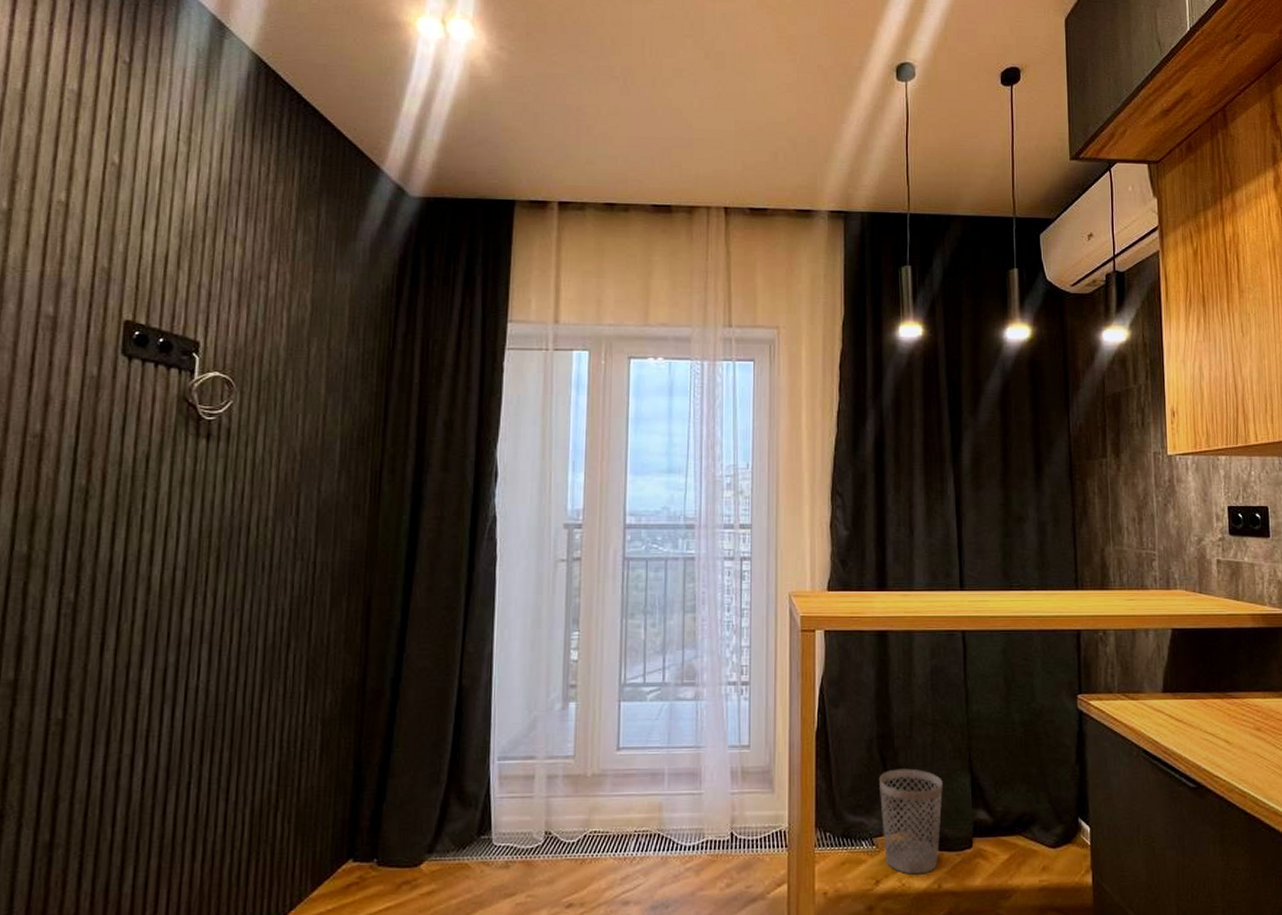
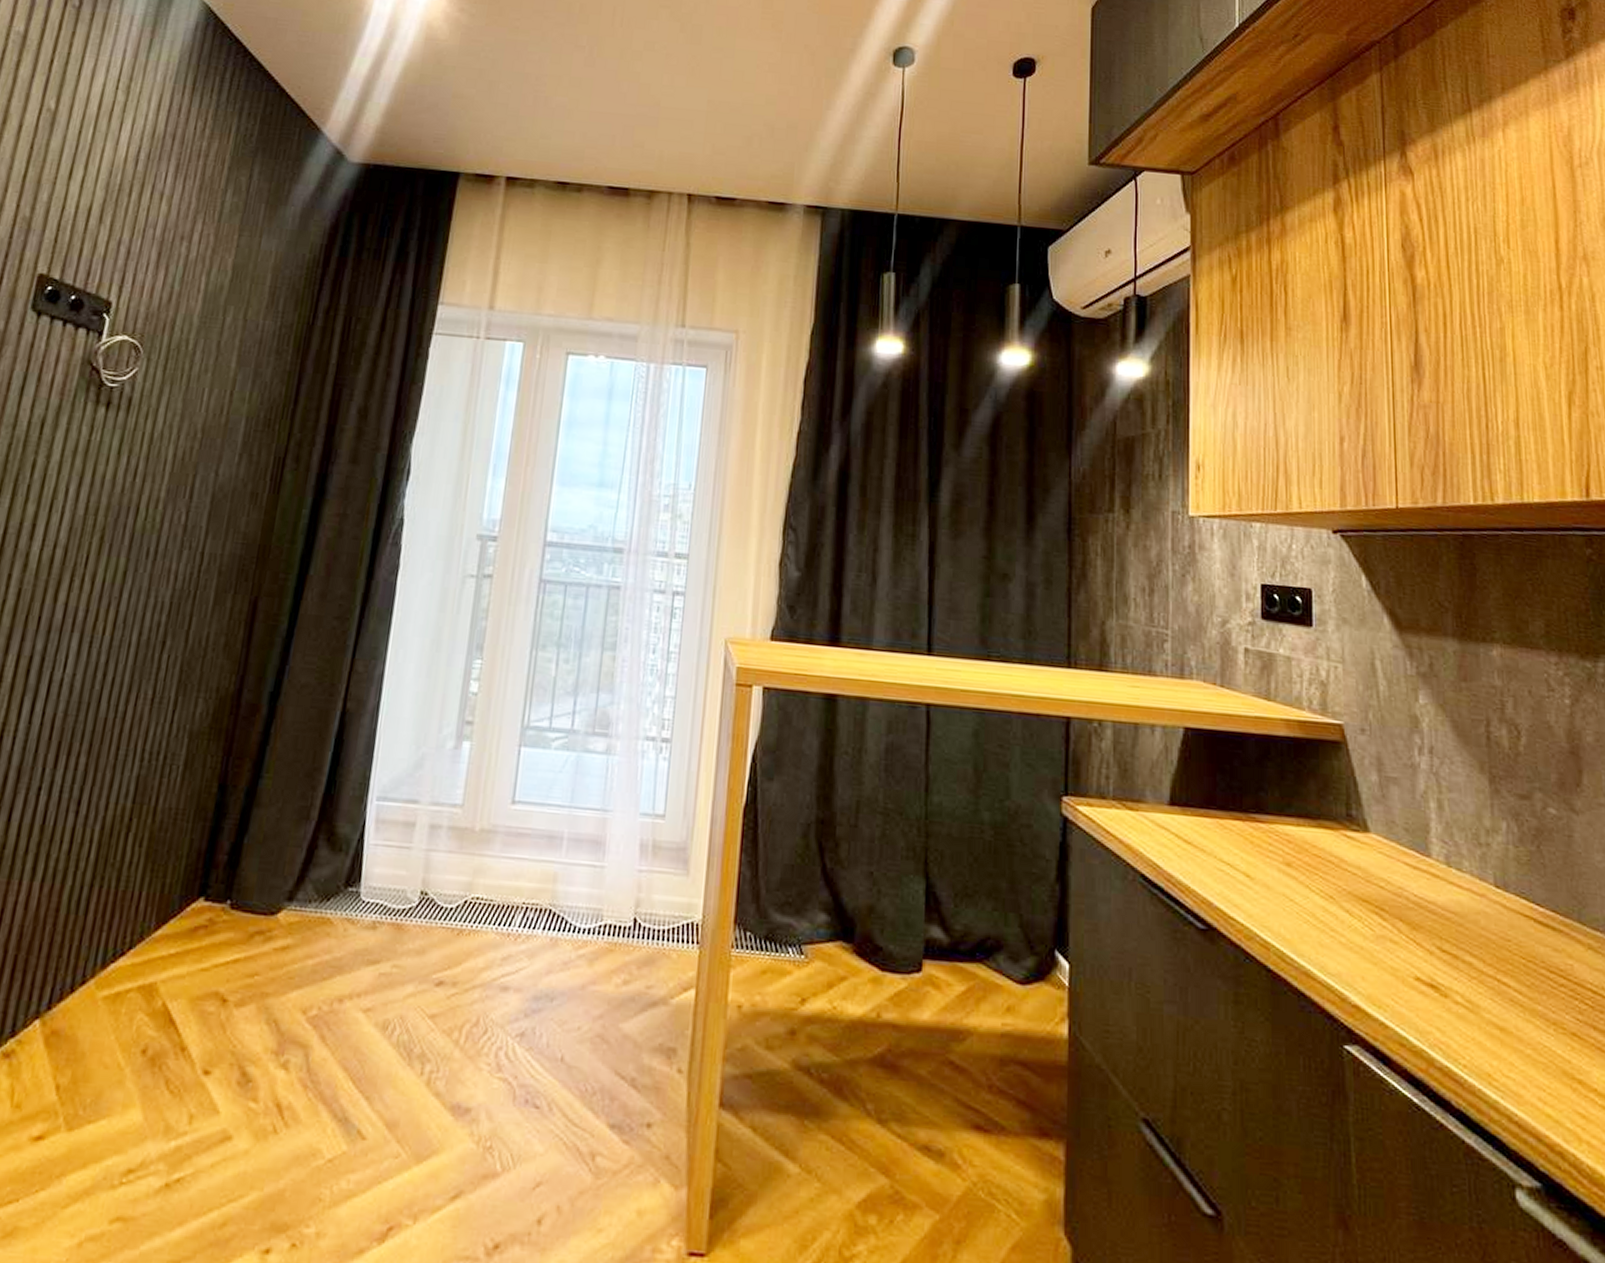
wastebasket: present [878,768,943,875] -> none [814,863,891,998]

